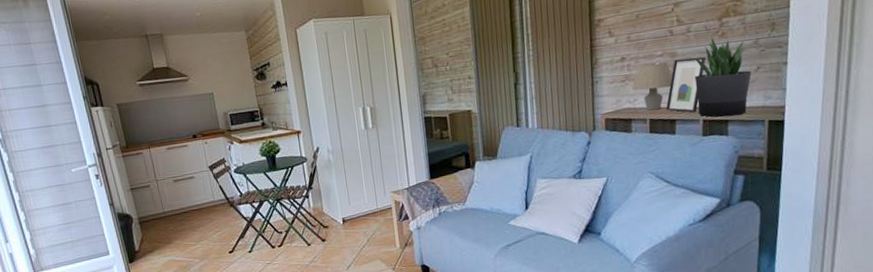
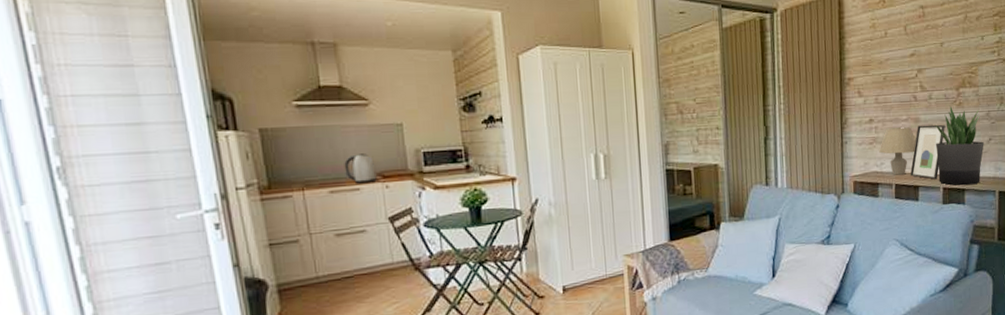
kettle: none [175,118,199,142] -> present [344,153,377,184]

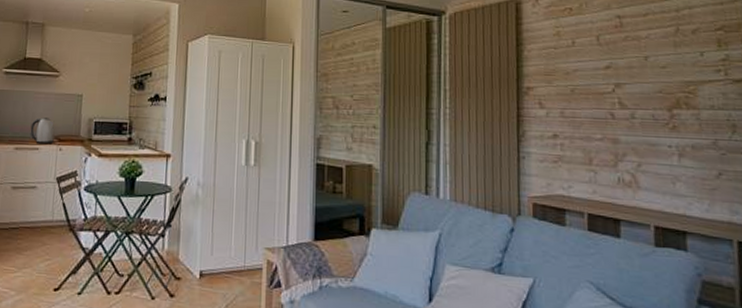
table lamp: present [879,127,916,175] -> none [566,147,615,203]
picture frame: present [910,124,946,180] -> none [608,147,656,215]
planter: present [935,105,984,186] -> none [640,128,712,229]

